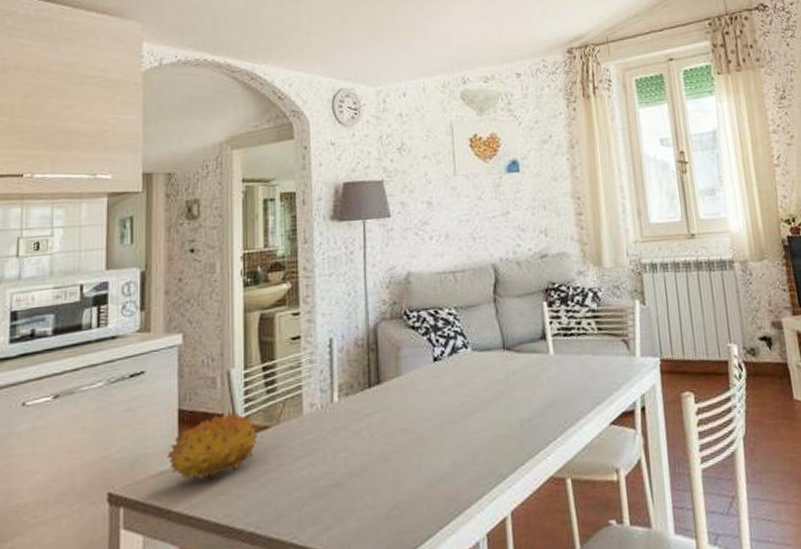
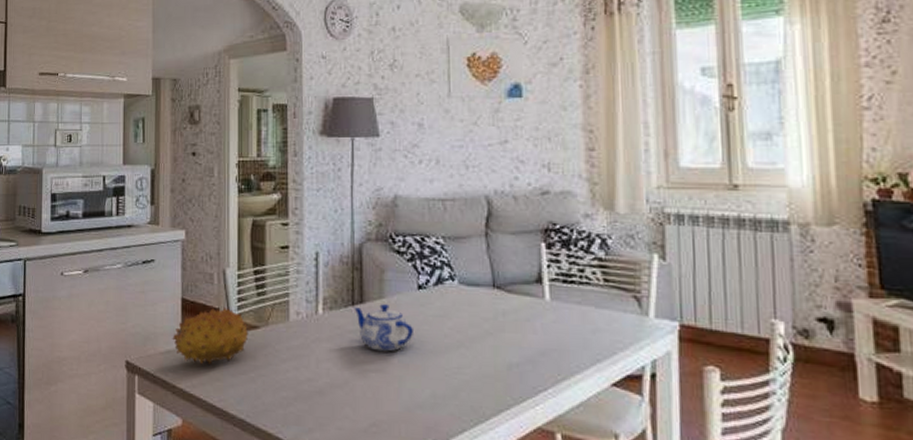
teapot: none [371,381,431,431] -> present [354,304,413,352]

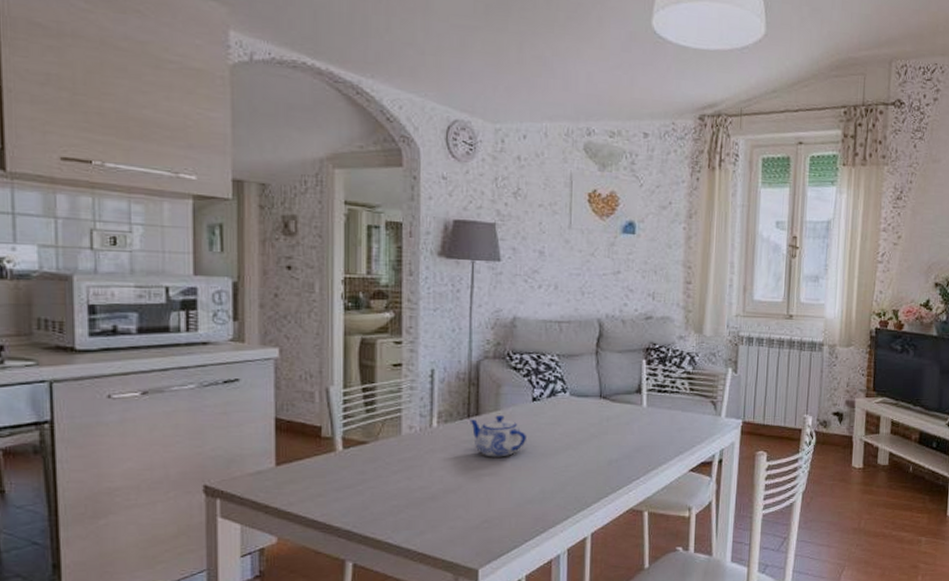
fruit: present [172,306,249,365] -> none [263,424,356,483]

